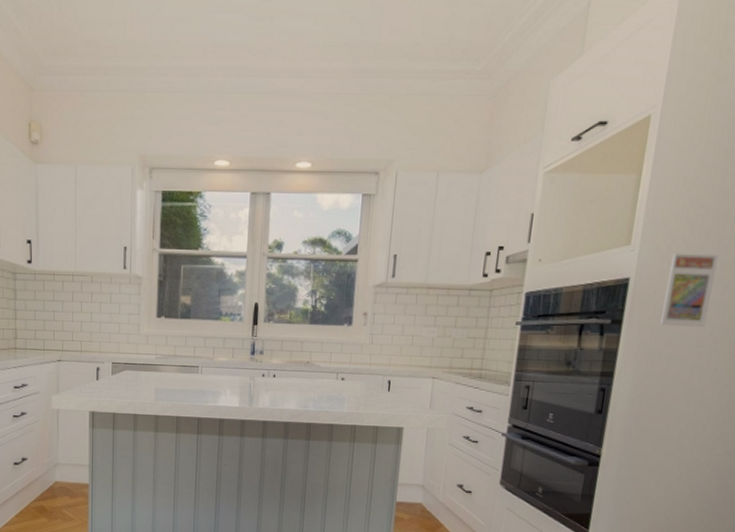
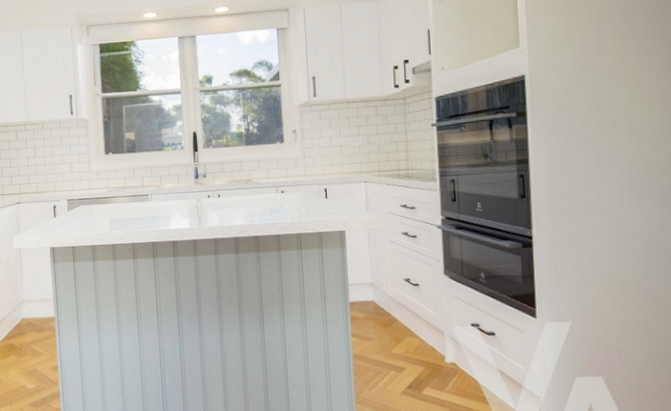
trading card display case: present [660,253,719,327] -> none [558,47,601,113]

